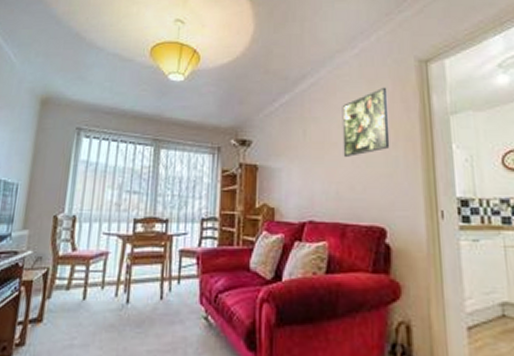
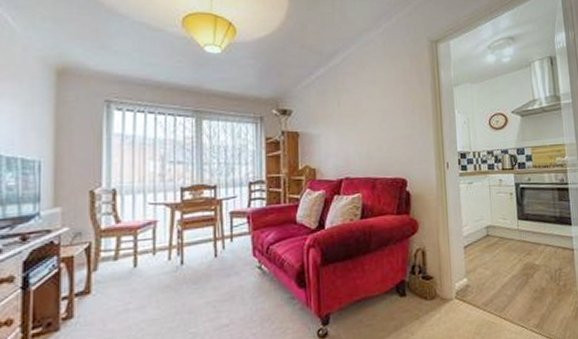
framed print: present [342,87,390,157] -> none [370,62,409,122]

